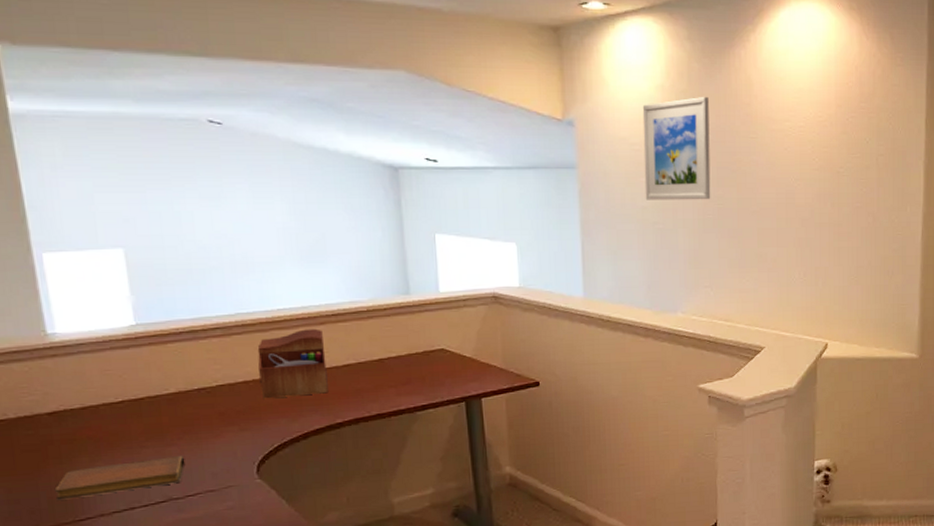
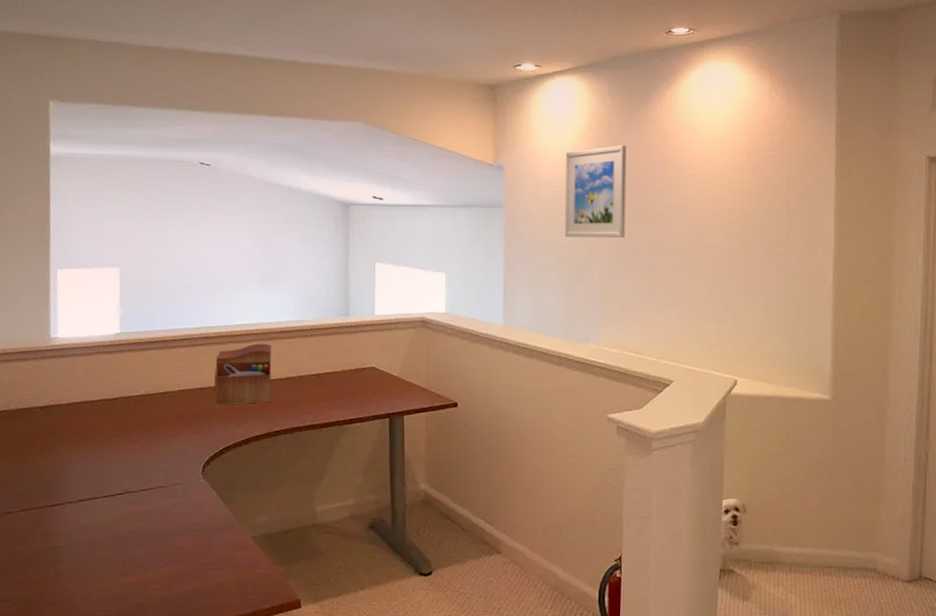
notebook: present [54,456,185,500] -> none [35,453,144,486]

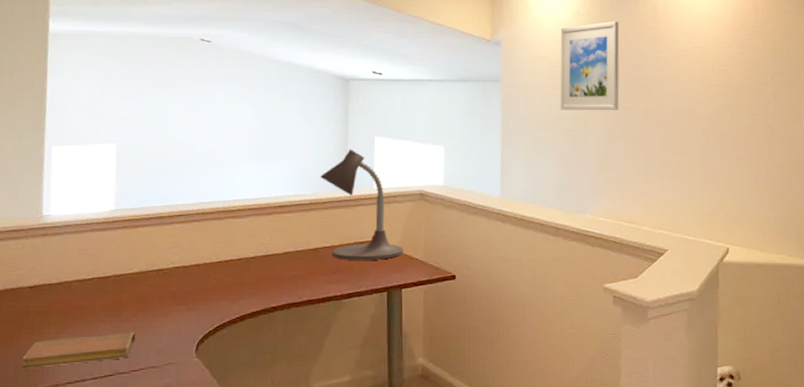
notebook: none [35,453,144,486] -> present [21,332,136,369]
sewing box: present [214,343,272,405] -> none [210,218,270,282]
desk lamp: none [321,274,406,386] -> present [320,149,404,260]

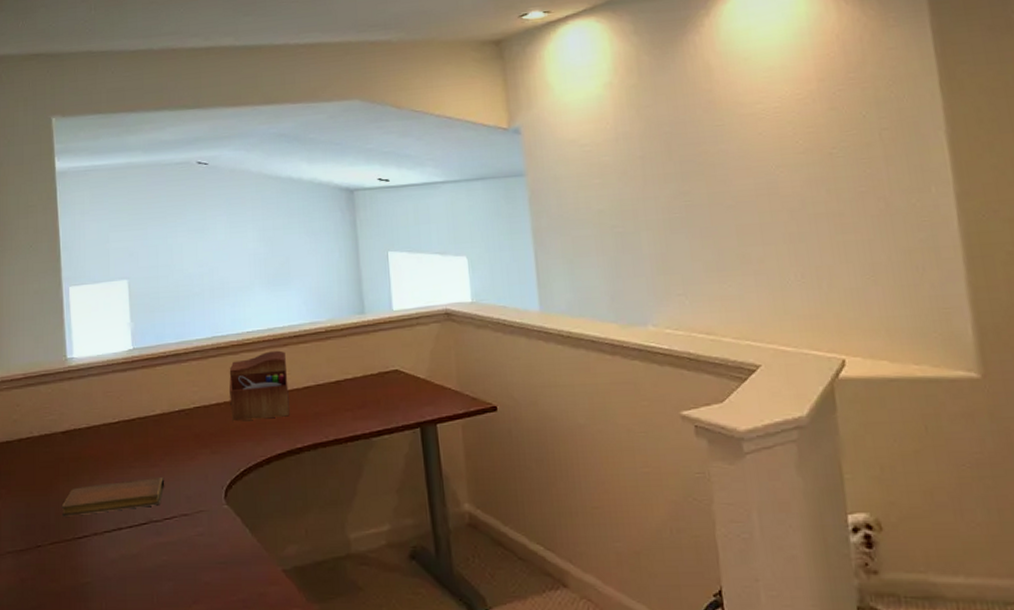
sewing box: none [210,218,270,282] -> present [229,350,290,422]
desk lamp: present [320,149,404,260] -> none [334,267,434,393]
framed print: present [560,21,619,111] -> none [590,87,676,203]

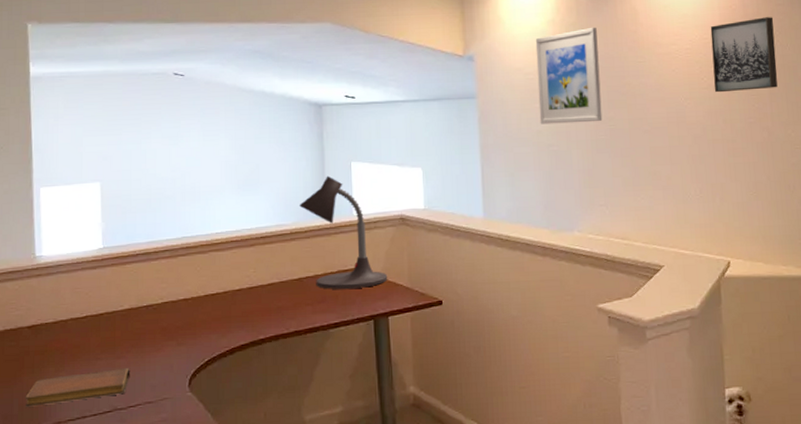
sewing box: present [229,350,290,422] -> none [197,250,254,316]
desk lamp: none [334,267,434,393] -> present [299,175,388,289]
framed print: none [590,87,676,203] -> present [535,27,603,125]
wall art: none [803,64,895,158] -> present [710,17,778,93]

